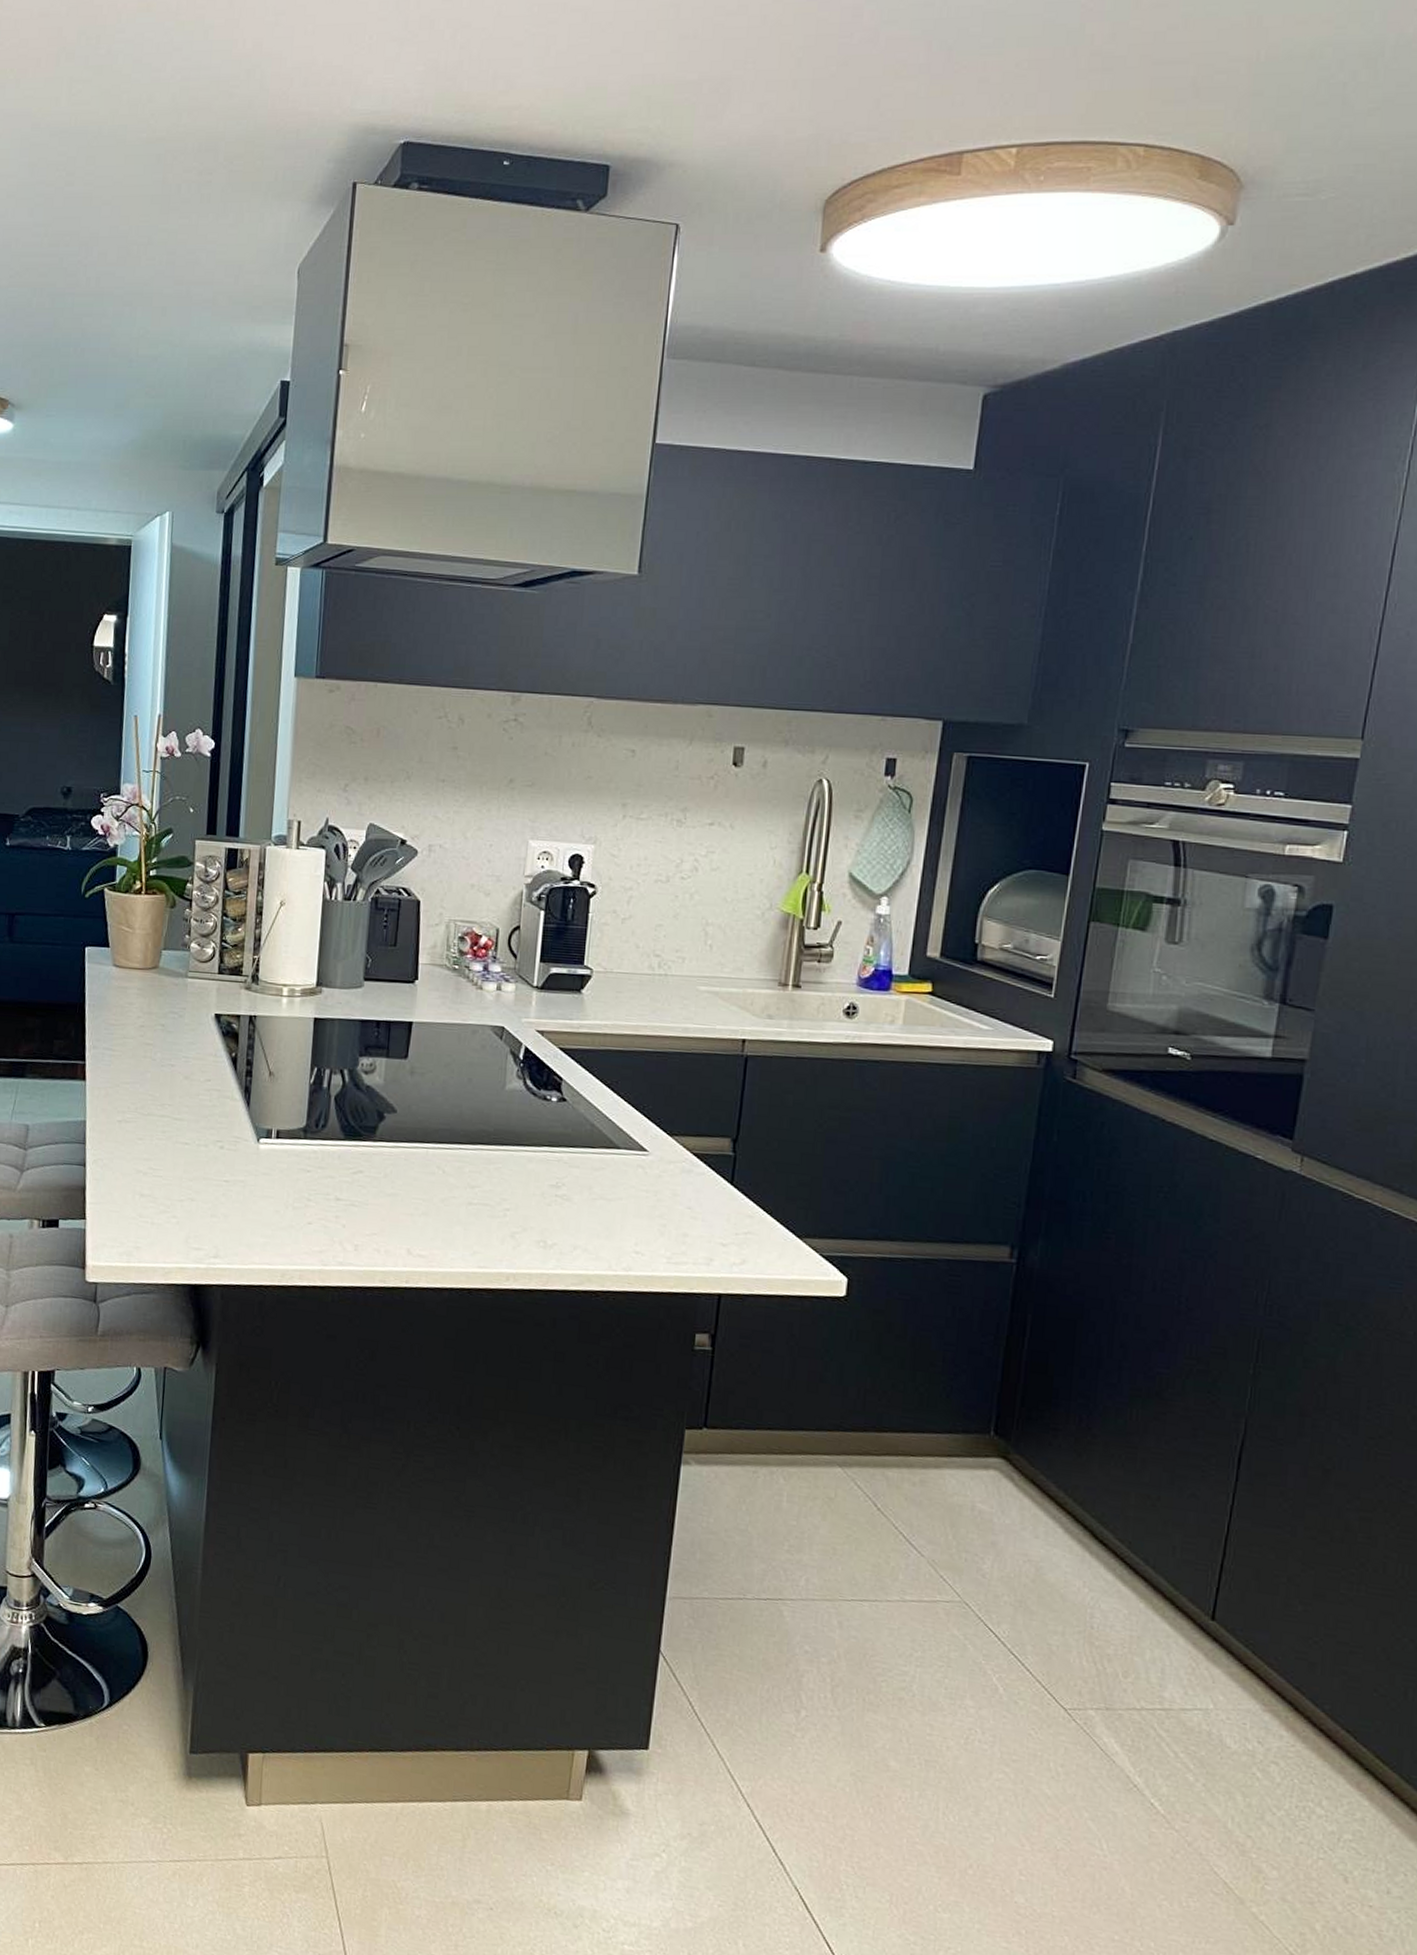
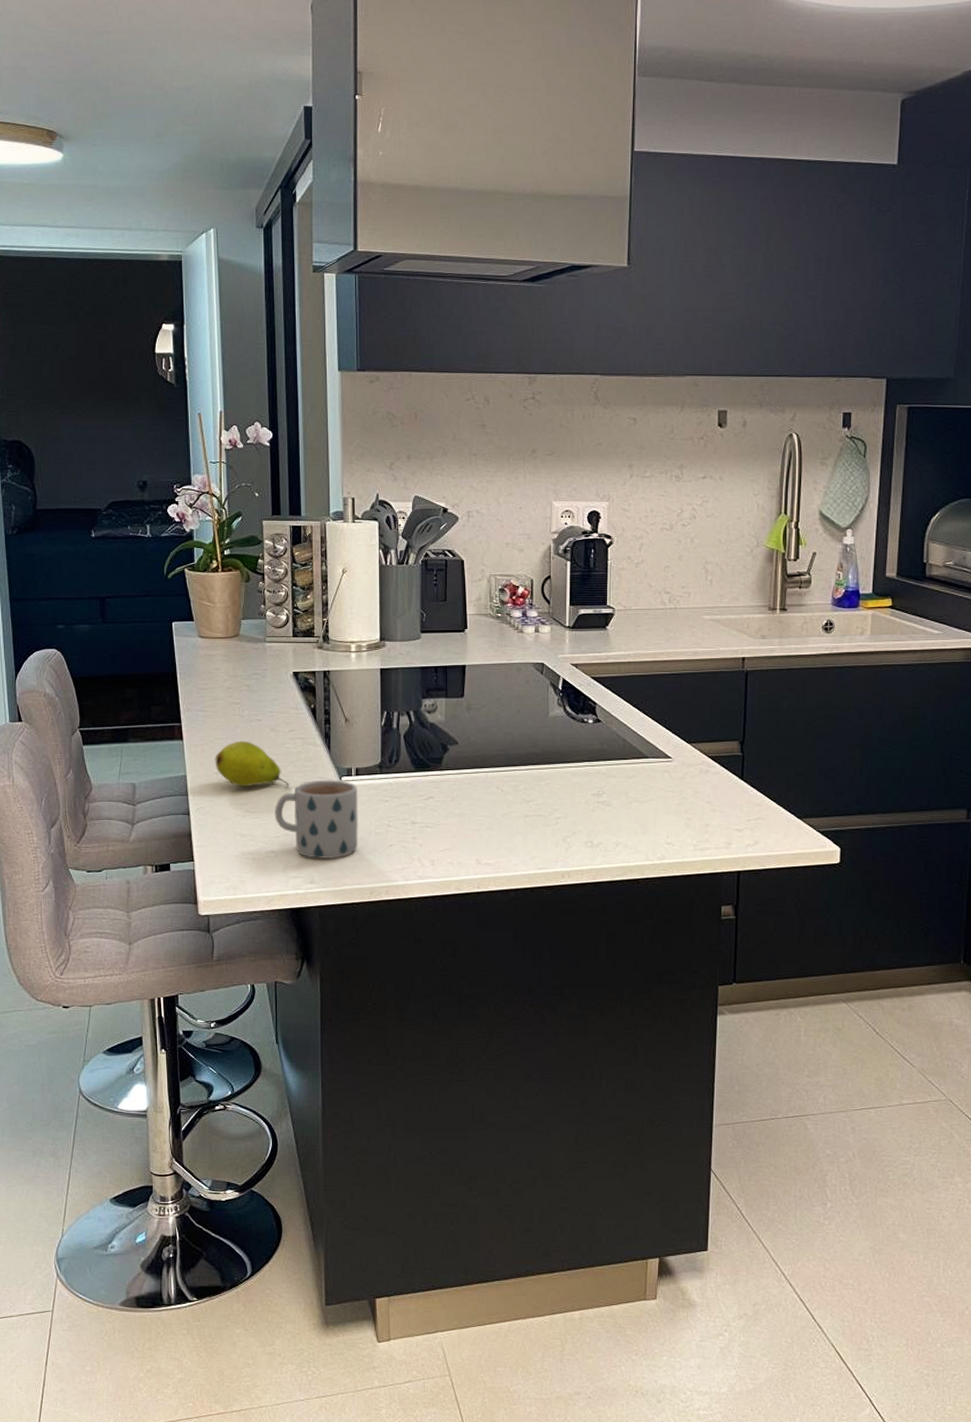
fruit: none [119,1086,201,1145] -> present [215,740,290,787]
mug: none [180,1139,277,1232] -> present [275,780,358,860]

